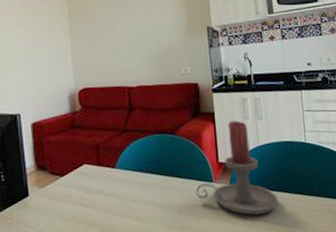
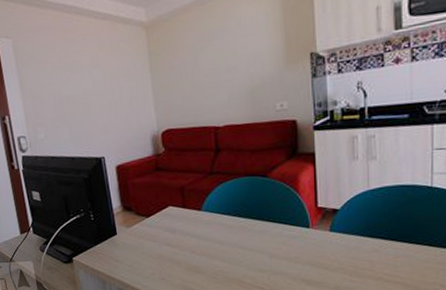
candle holder: present [195,120,278,215] -> none [289,161,389,264]

